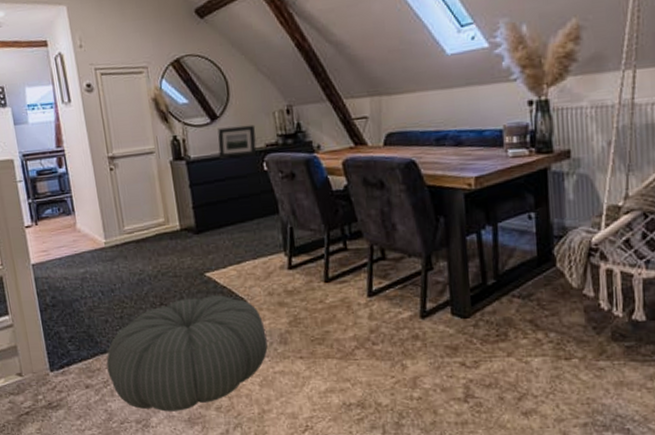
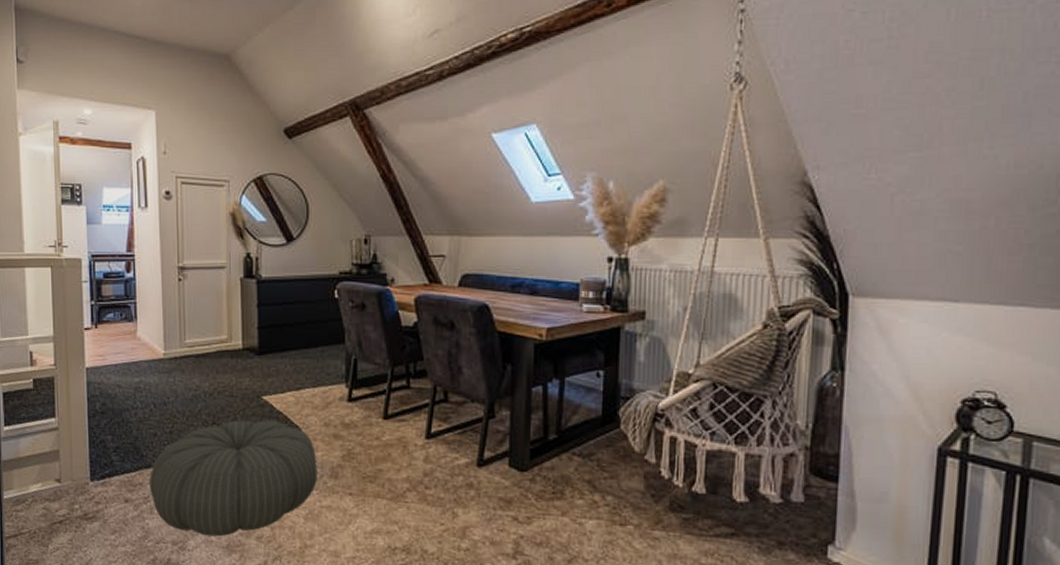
picture frame: present [217,124,257,159] -> none [291,250,331,281]

